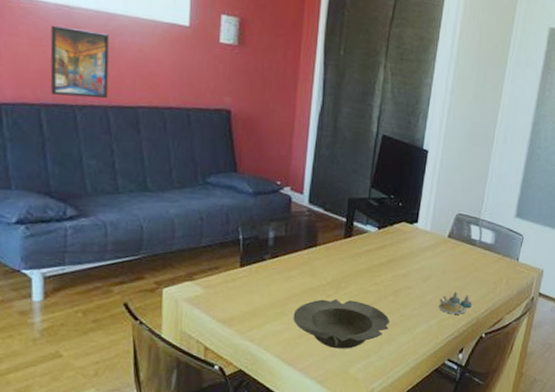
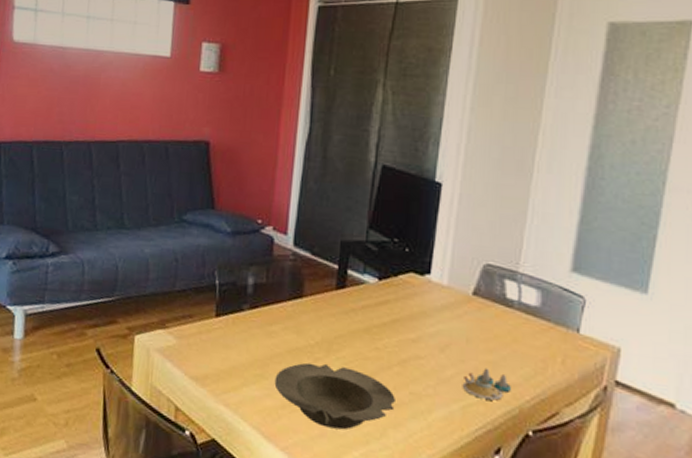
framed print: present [50,25,110,99] -> none [42,66,96,134]

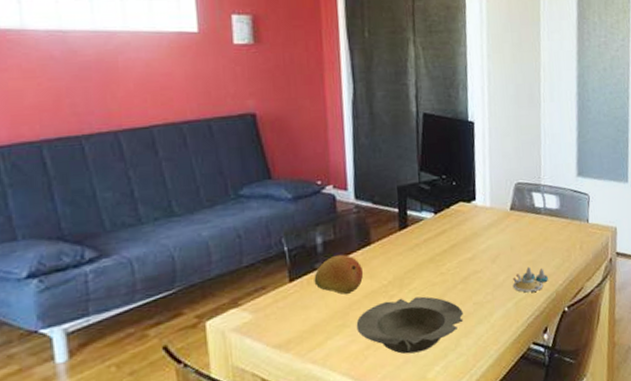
fruit: none [239,300,291,344] -> present [314,254,364,295]

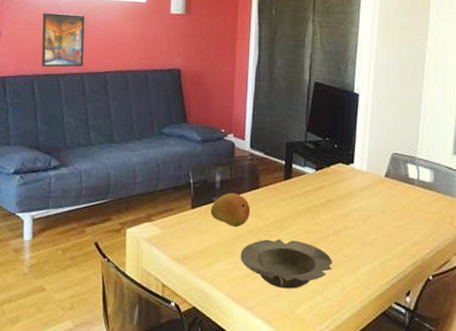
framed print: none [44,53,117,129] -> present [41,12,85,68]
salt and pepper shaker set: present [512,266,548,293] -> none [380,231,415,255]

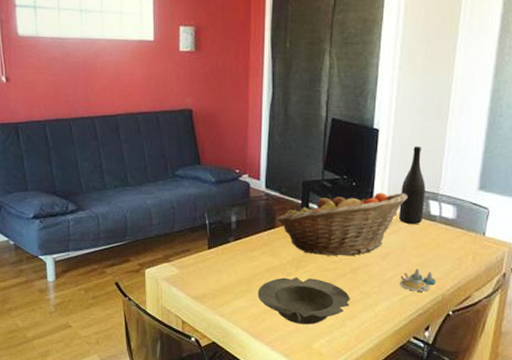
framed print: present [41,12,85,68] -> none [50,55,94,112]
fruit: present [210,192,251,227] -> none [227,232,267,266]
fruit basket: none [260,154,387,218] -> present [276,192,407,256]
wine bottle: none [379,111,404,188] -> present [399,146,426,225]
salt and pepper shaker set: none [380,231,415,255] -> present [399,268,435,292]

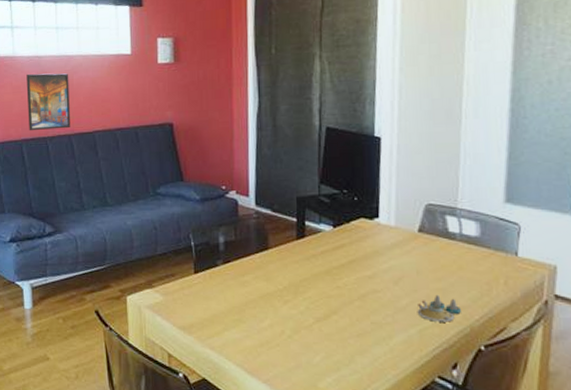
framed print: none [50,55,94,112] -> present [26,73,71,131]
bowl: present [257,277,350,325] -> none [251,304,359,360]
fruit basket: present [276,192,407,256] -> none [269,208,419,281]
wine bottle: present [399,146,426,225] -> none [411,154,441,244]

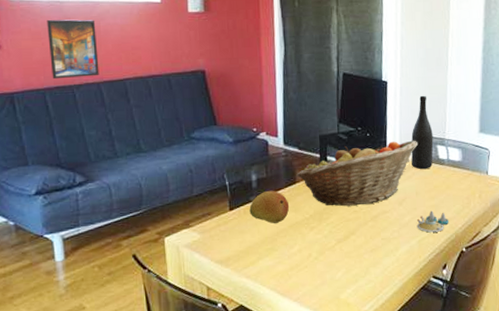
fruit: none [215,255,261,292] -> present [249,190,290,223]
fruit basket: none [269,208,419,281] -> present [296,140,418,207]
wine bottle: none [411,154,441,244] -> present [411,95,434,170]

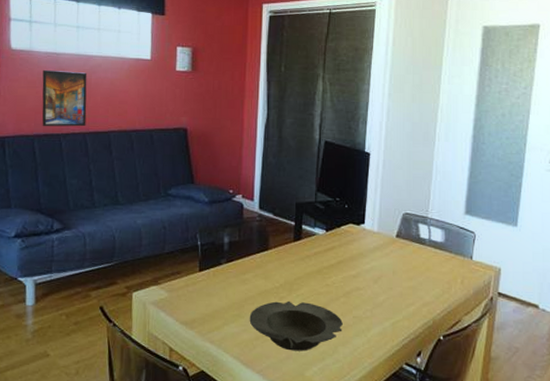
fruit: present [249,190,290,223] -> none [219,254,260,289]
bowl: none [282,229,373,277] -> present [249,300,343,351]
fruit basket: present [296,140,418,207] -> none [269,215,398,279]
wine bottle: present [411,95,434,170] -> none [390,170,415,248]
salt and pepper shaker set: present [416,210,449,233] -> none [391,292,426,316]

